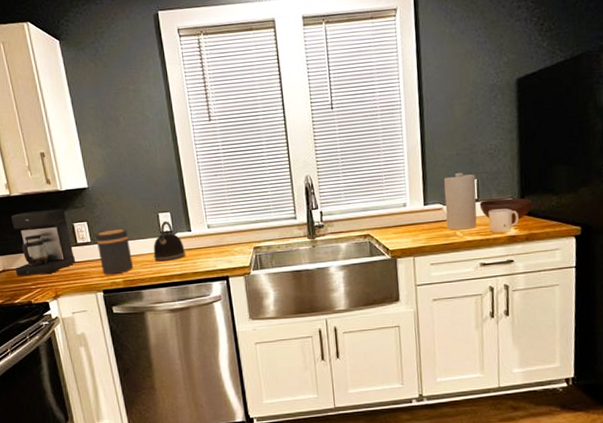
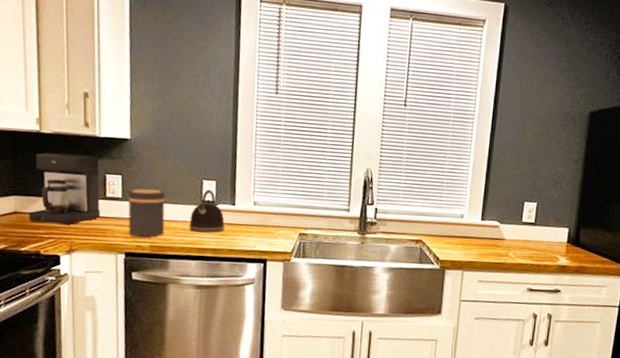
paper towel holder: present [443,172,477,231] -> none [501,193,536,252]
bowl: present [479,197,533,224] -> none [535,225,587,254]
mug: present [488,208,519,234] -> none [541,235,572,262]

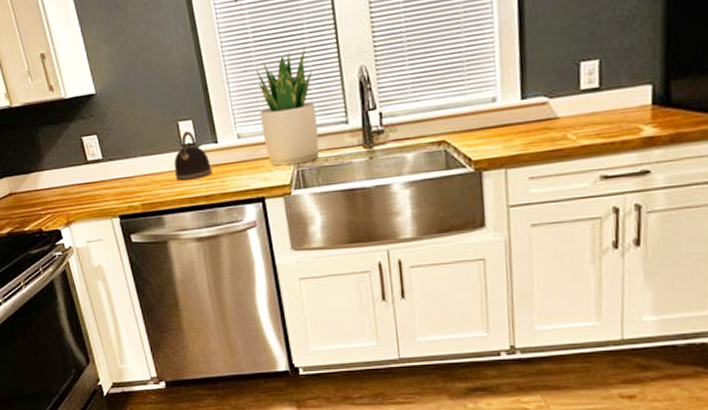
coffee maker: present [28,152,101,225] -> none [13,119,88,200]
cylinder: present [128,188,165,238] -> none [107,142,153,198]
planter: none [276,145,328,237] -> present [256,49,319,166]

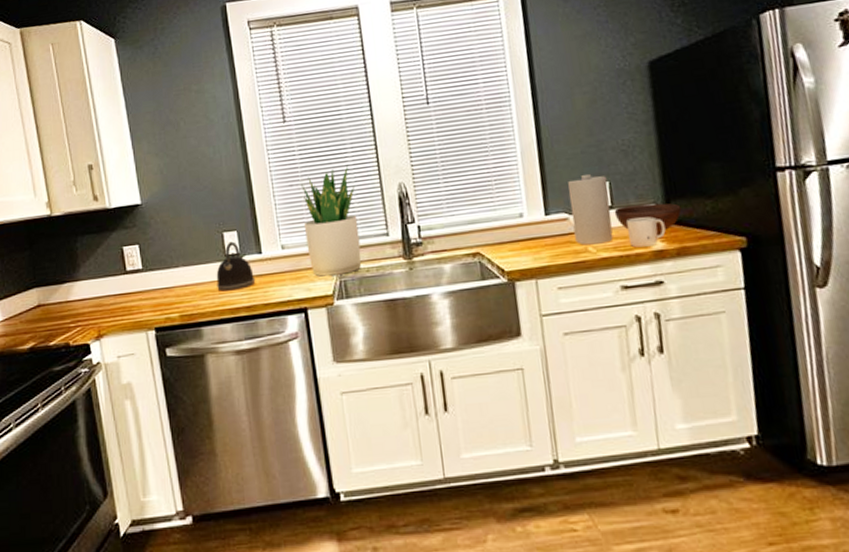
paper towel holder: none [550,50,598,133] -> present [568,173,614,246]
bowl: none [601,83,683,121] -> present [614,203,682,236]
mug: none [614,99,660,135] -> present [626,216,666,248]

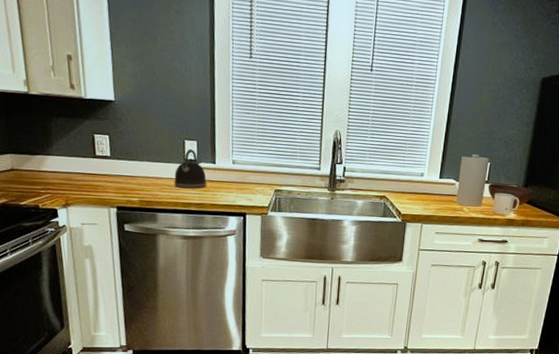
planter: present [301,166,361,277] -> none [253,107,300,193]

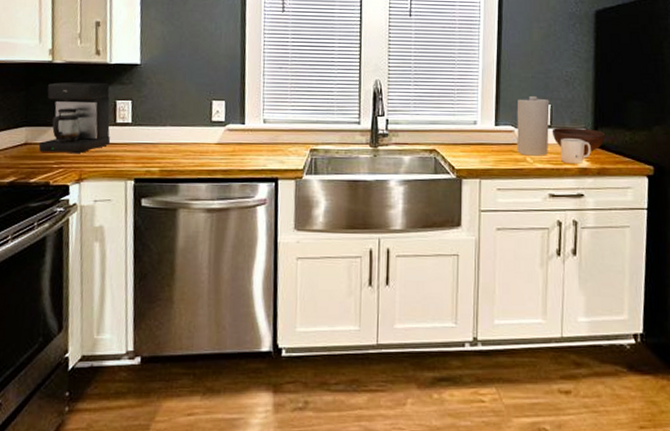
coffee maker: none [24,113,92,181] -> present [38,81,111,153]
kettle: present [174,149,207,190] -> none [198,110,236,155]

